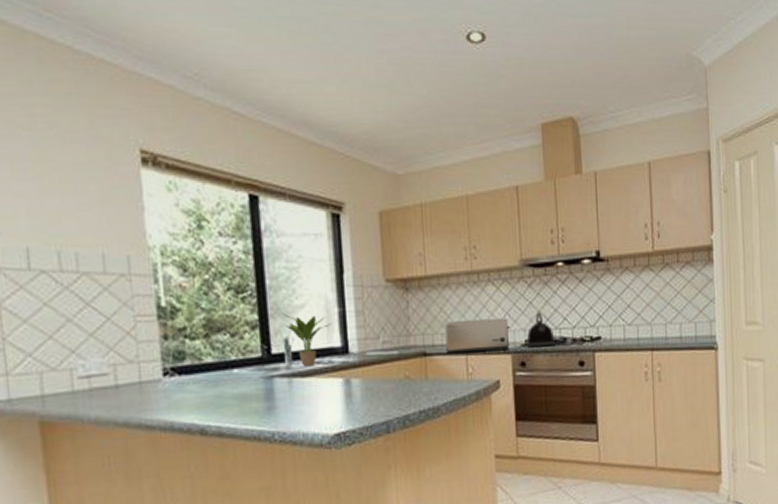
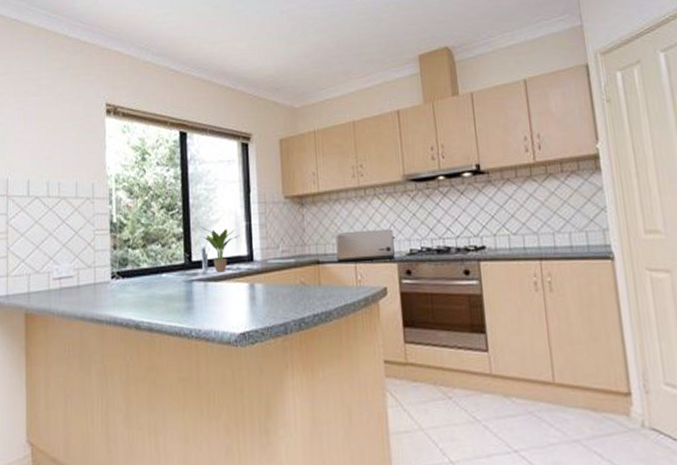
kettle: present [526,312,555,348] -> none [411,223,440,257]

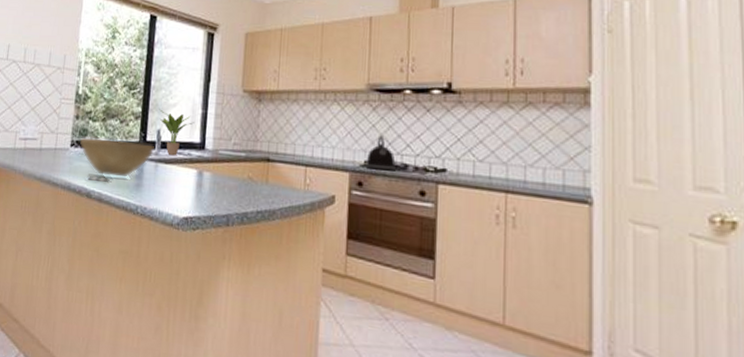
bowl: none [121,264,203,311] -> present [80,138,155,182]
toaster: present [335,229,395,262] -> none [288,132,350,168]
kettle: none [411,223,440,257] -> present [365,135,396,171]

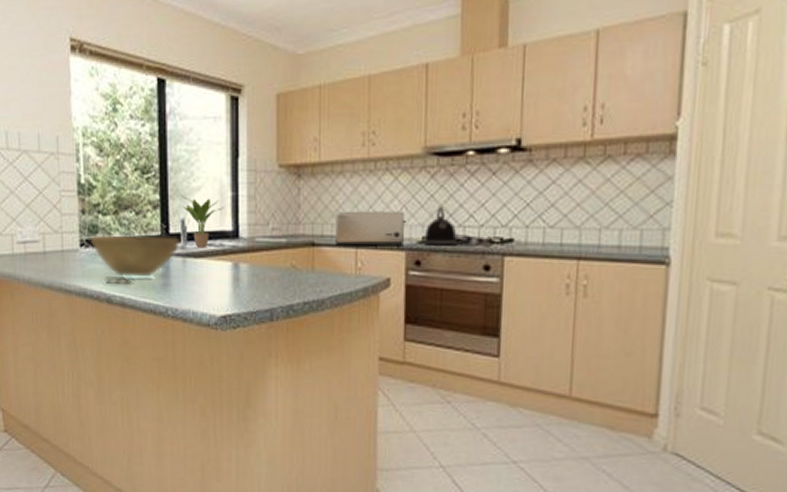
toaster: none [288,132,350,168] -> present [335,211,406,247]

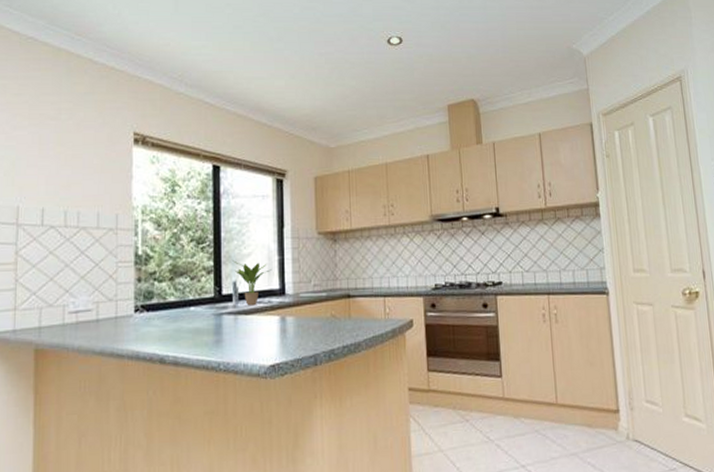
bowl: present [91,235,181,284] -> none [146,298,233,345]
toaster: present [335,211,406,247] -> none [366,265,421,296]
kettle: present [423,206,457,246] -> none [436,260,461,291]

